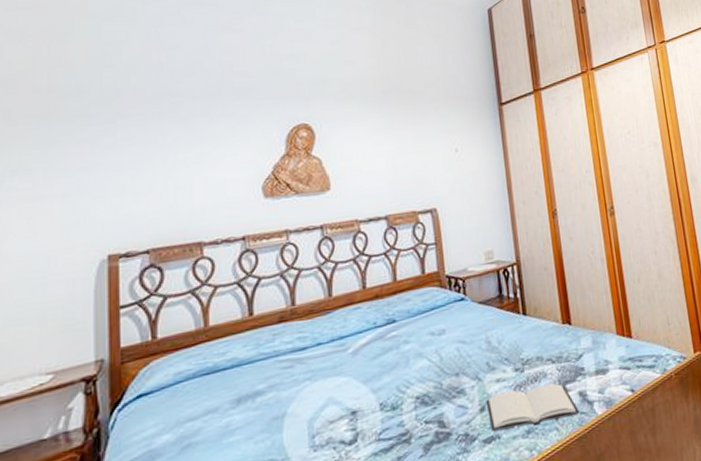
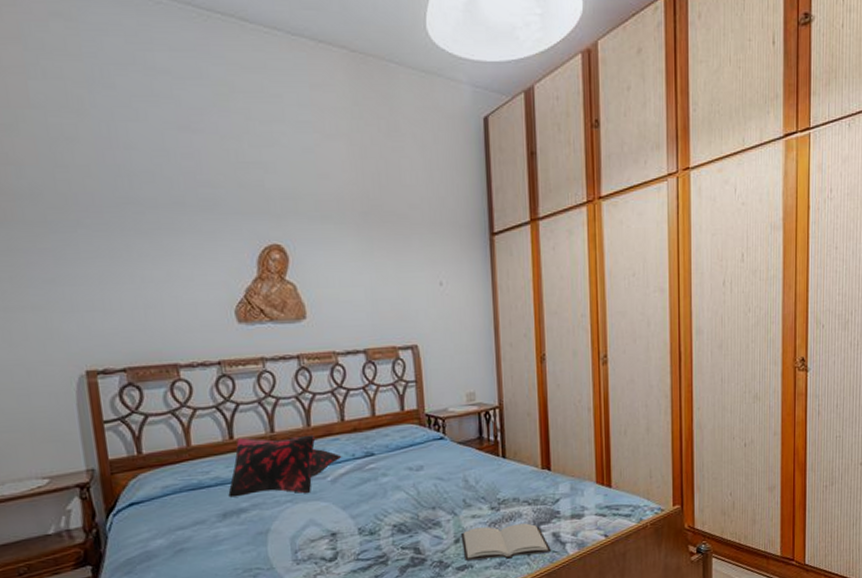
cushion: none [244,305,364,380] -> present [228,435,342,498]

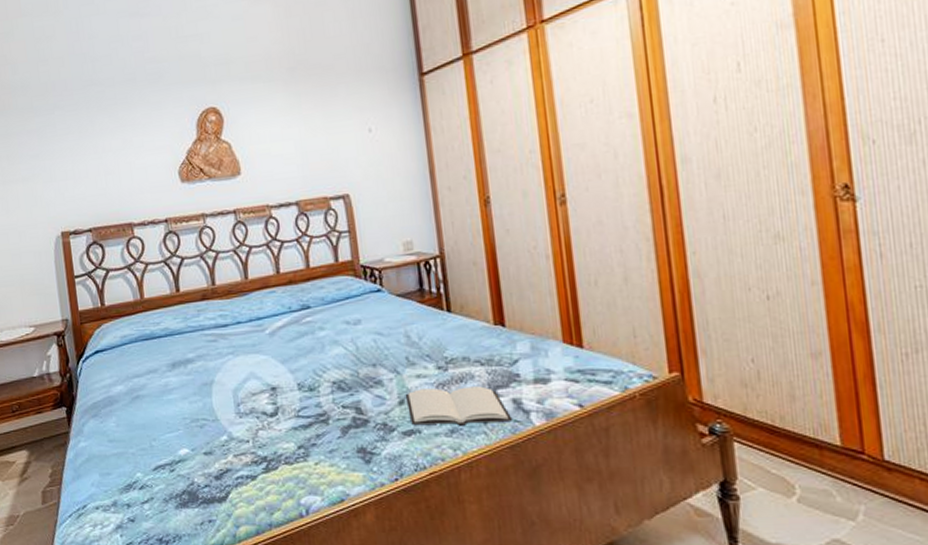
cushion: present [228,435,342,498] -> none [176,287,279,348]

